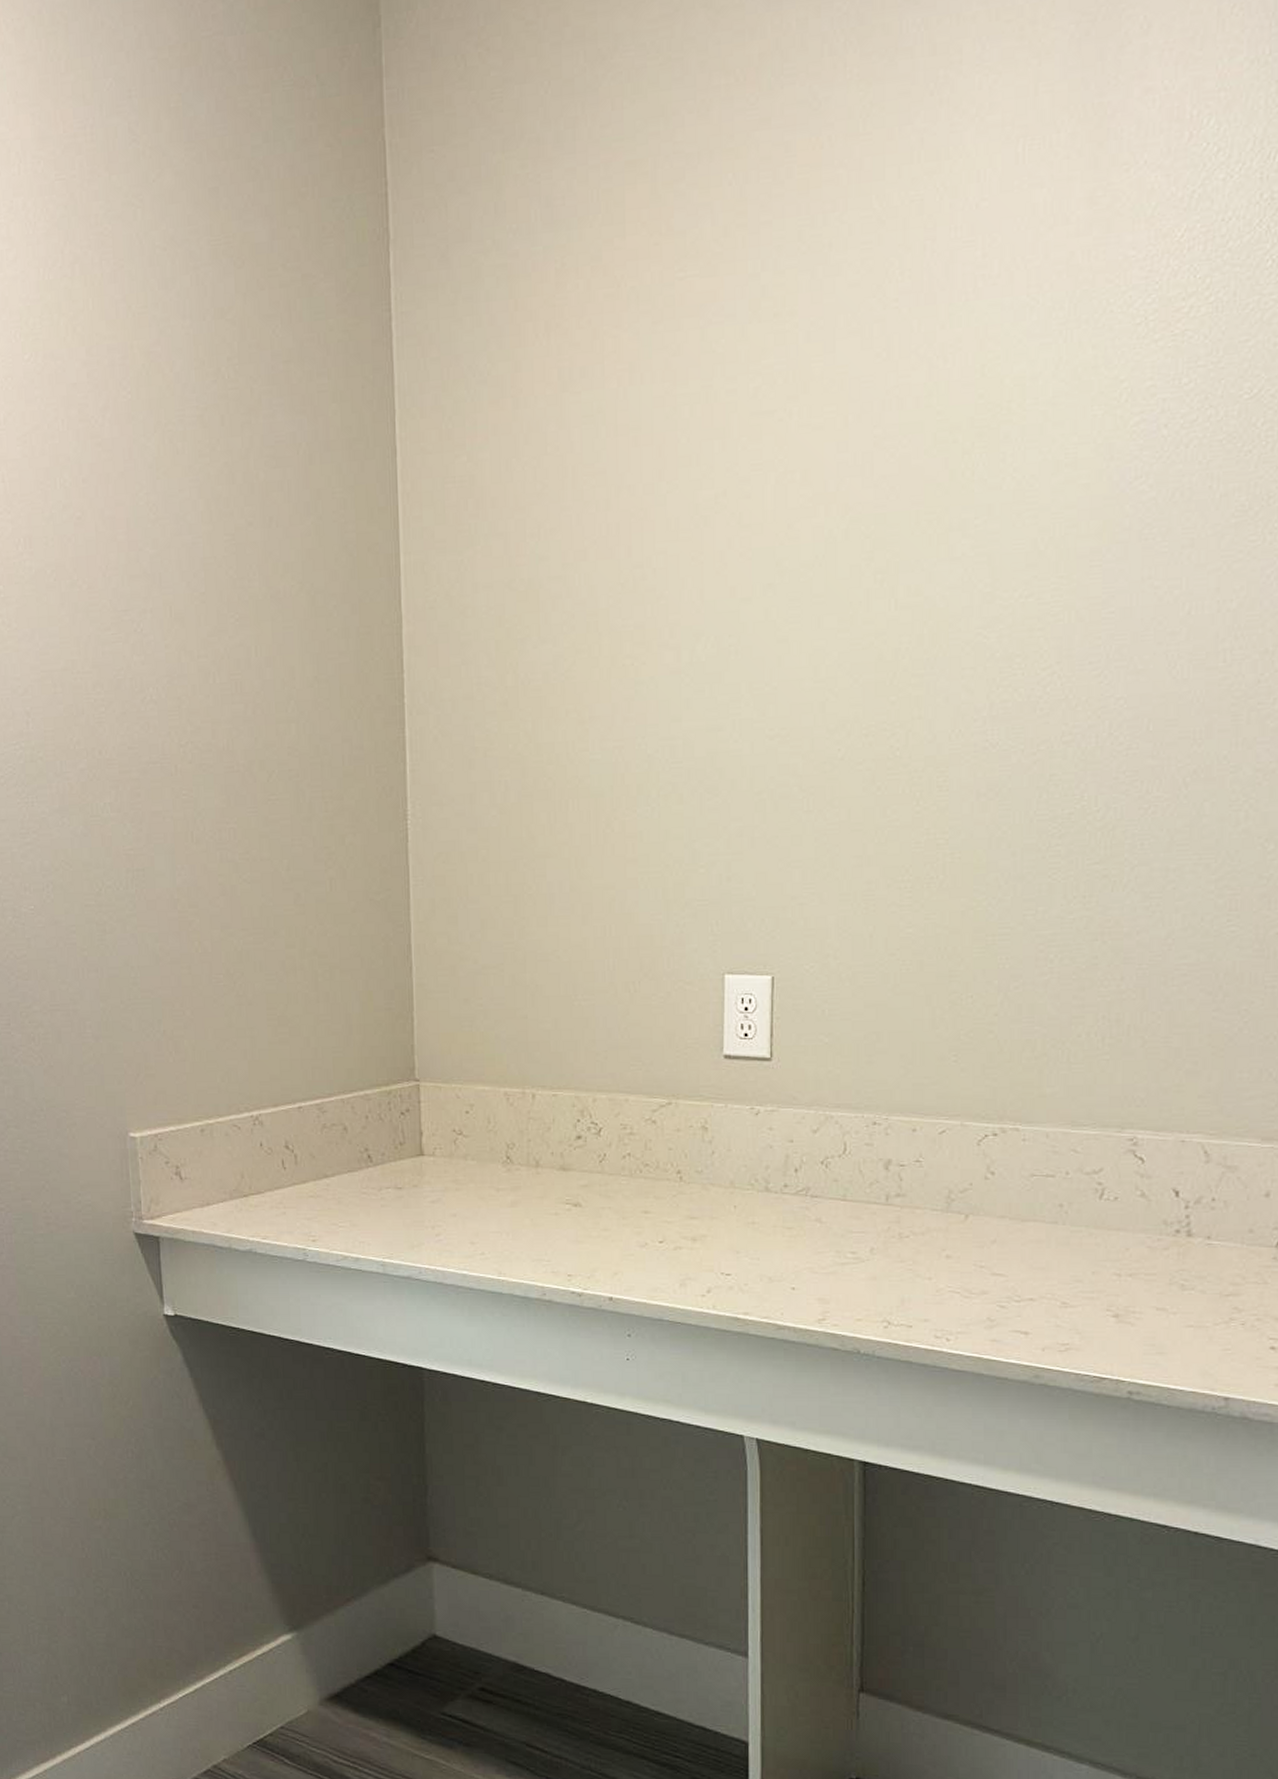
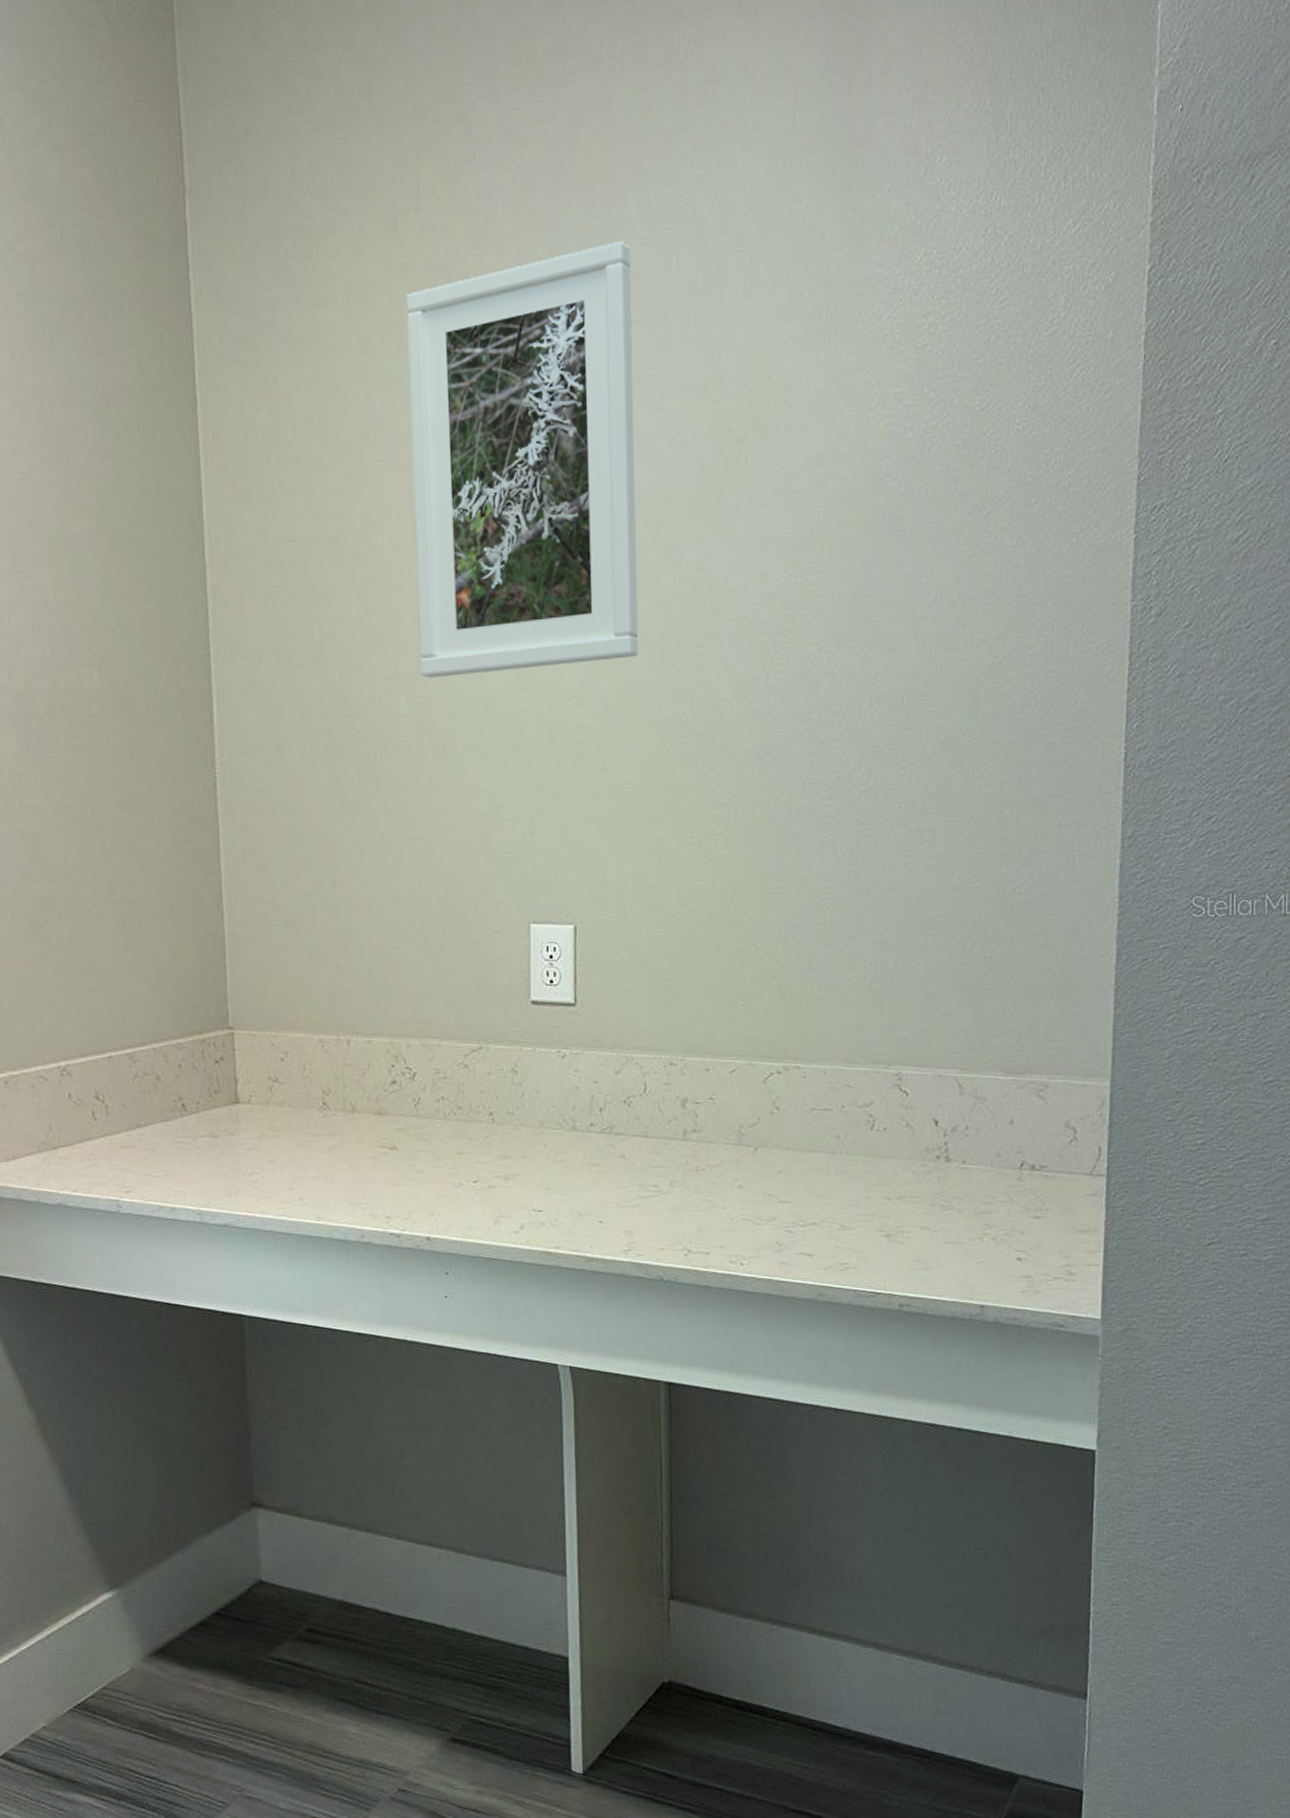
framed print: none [608,249,849,721] -> present [405,242,639,678]

